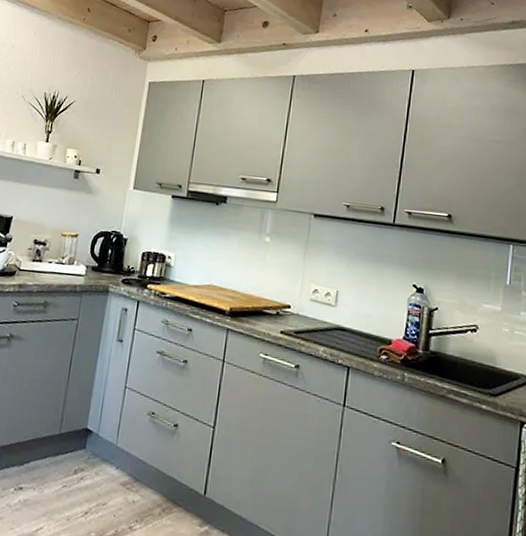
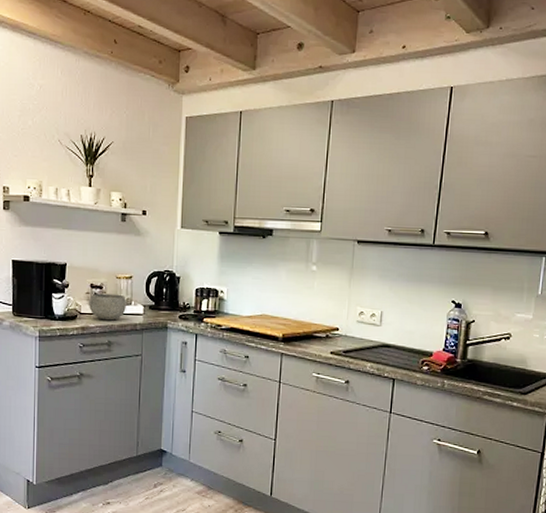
bowl: none [29,249,69,280] -> present [89,293,126,321]

